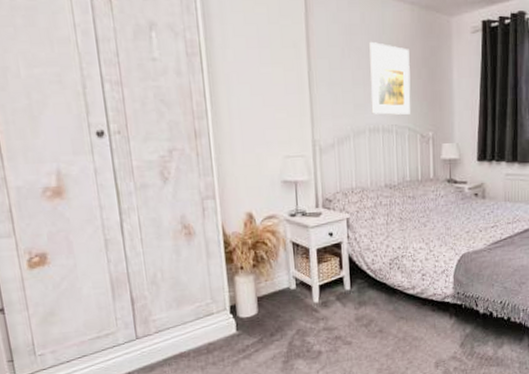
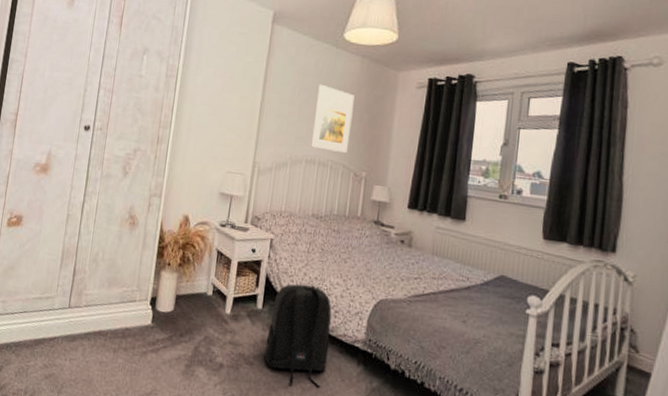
backpack: none [360,253,422,353] -> present [263,282,332,387]

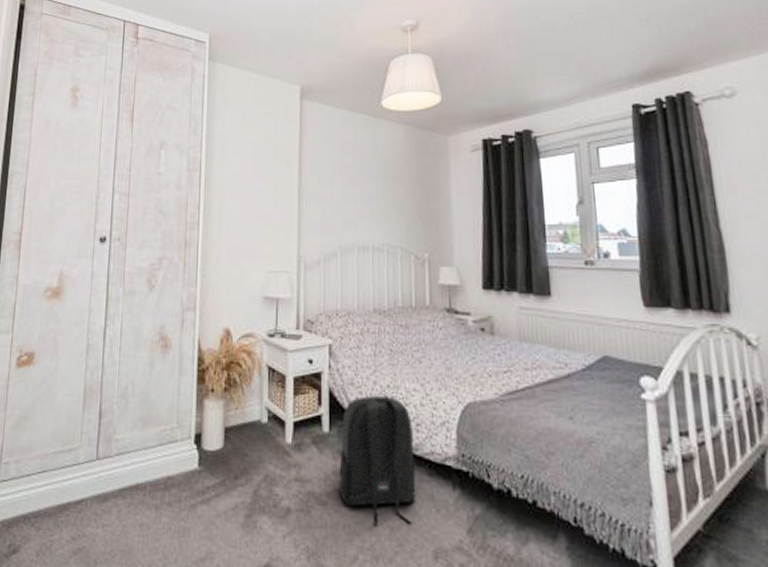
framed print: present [310,84,355,153] -> none [360,159,404,233]

